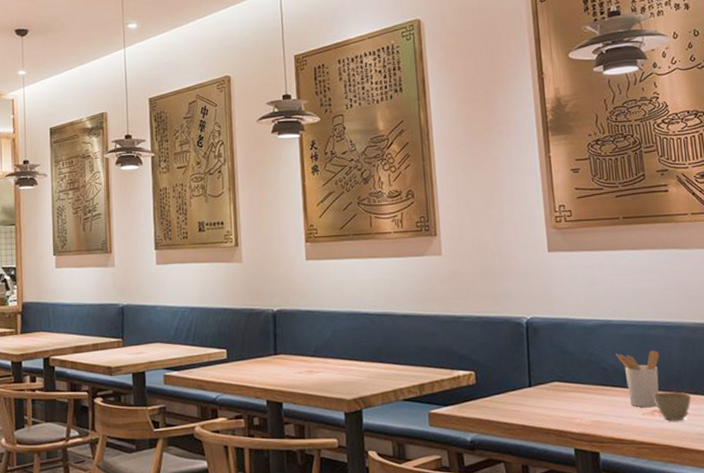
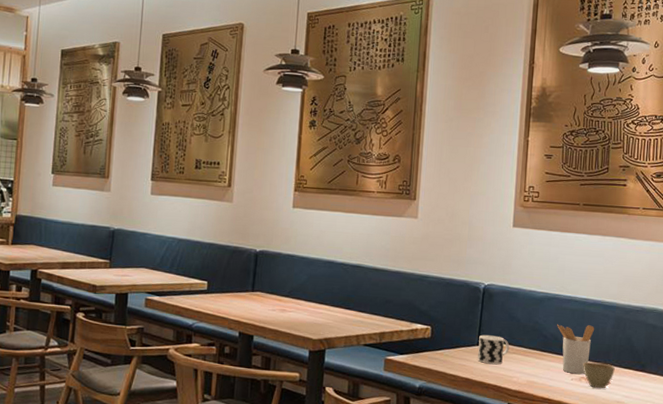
cup: none [530,374,566,407] -> present [477,334,510,365]

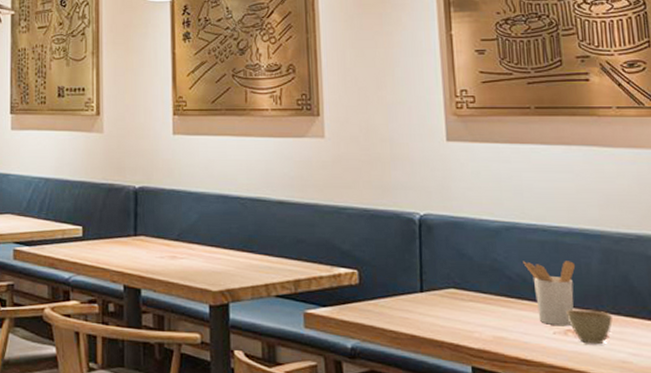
cup: present [477,334,510,365] -> none [421,278,464,317]

